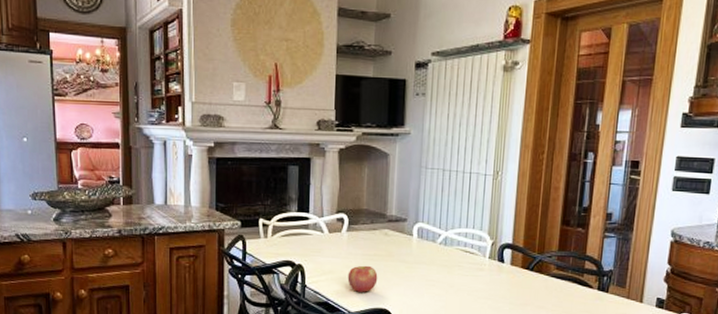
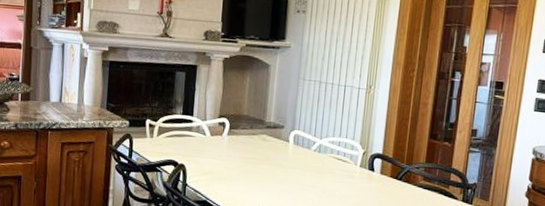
apple: present [347,265,378,292] -> none [226,167,255,194]

